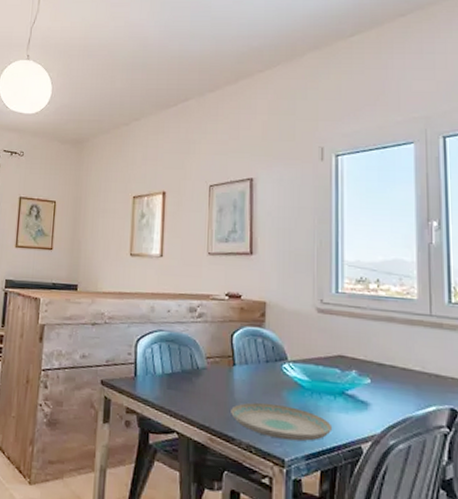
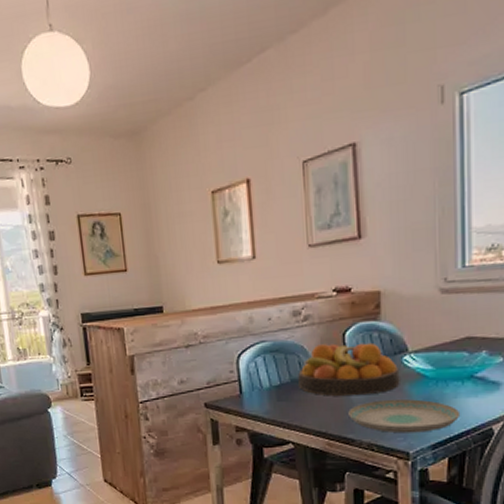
fruit bowl: none [188,341,279,396] -> present [298,342,400,396]

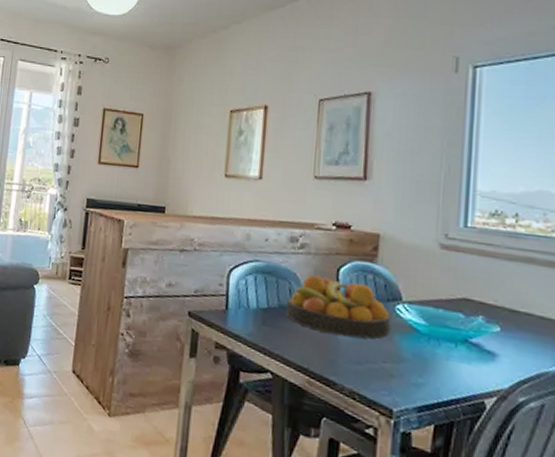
plate: present [348,398,461,433] -> none [333,345,452,392]

